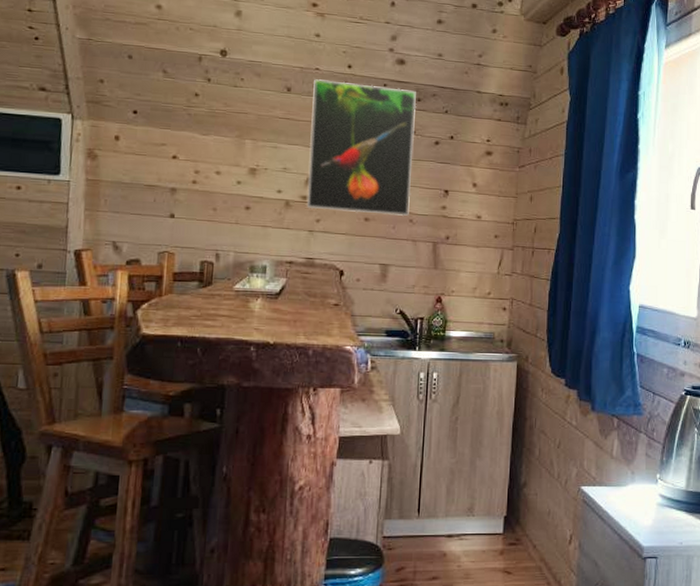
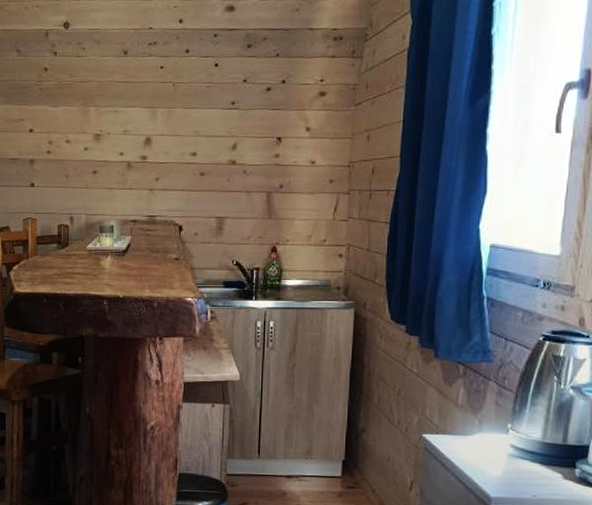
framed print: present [307,79,417,217] -> none [146,36,247,169]

